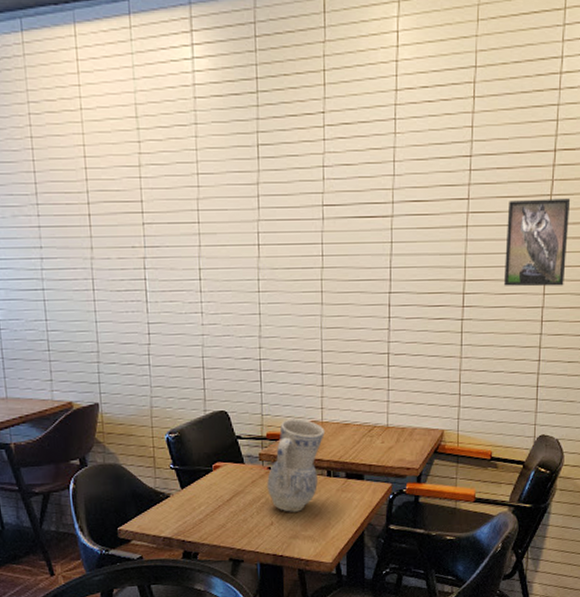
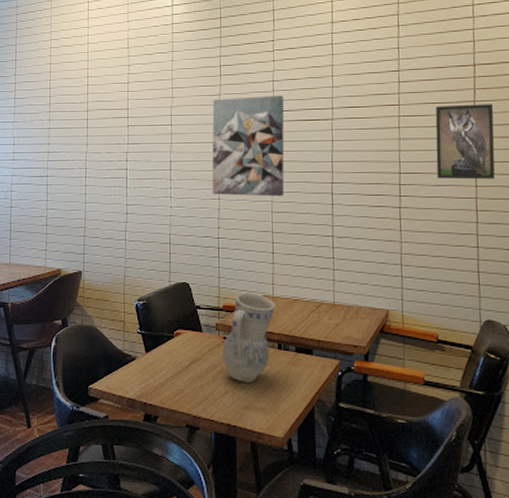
wall art: none [249,184,337,310] -> present [212,95,284,197]

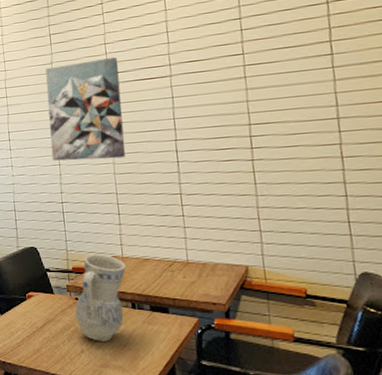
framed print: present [435,104,495,180] -> none [285,42,362,127]

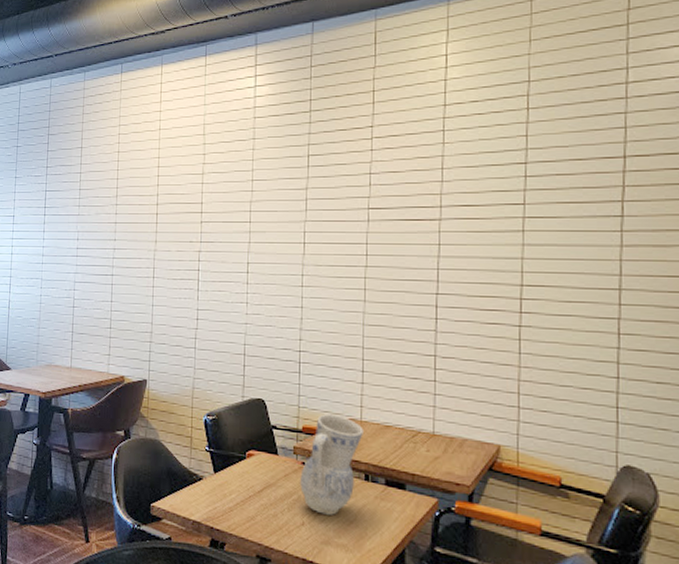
wall art: present [45,57,125,161] -> none [294,190,383,308]

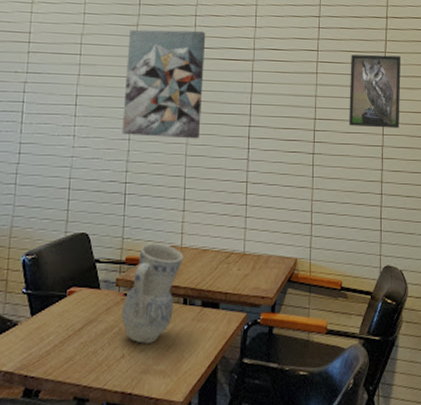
wall art: none [294,190,383,308] -> present [122,29,206,139]
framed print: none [569,205,648,297] -> present [349,54,401,128]

